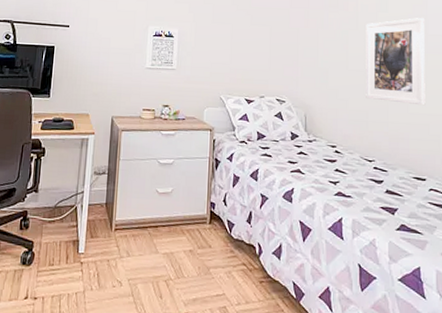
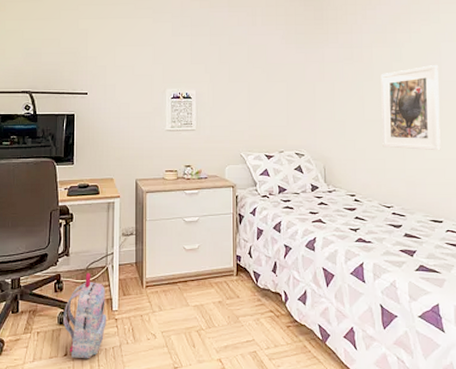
backpack: none [26,211,73,304] -> present [63,273,106,359]

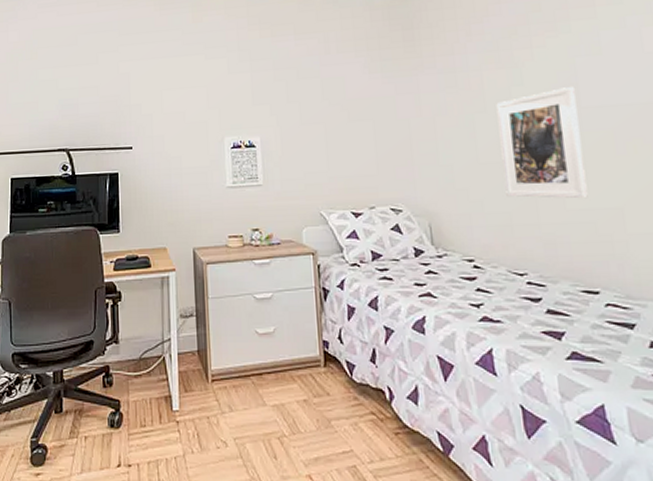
backpack: present [63,273,106,359] -> none [114,364,166,472]

